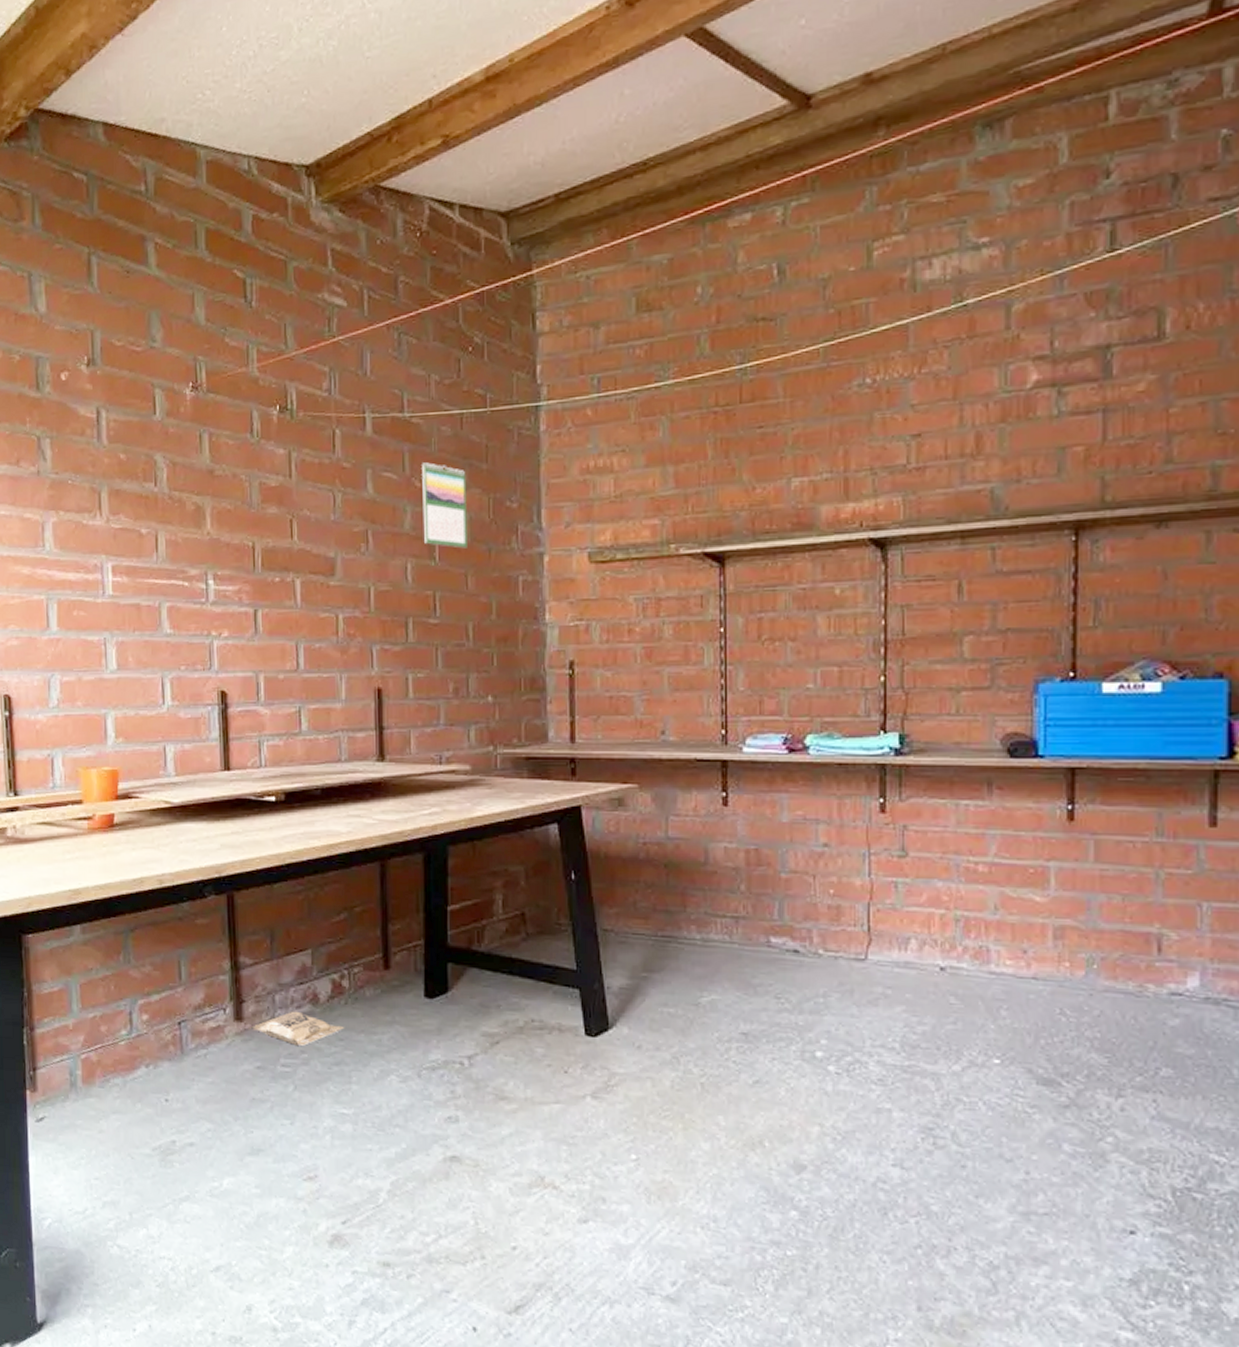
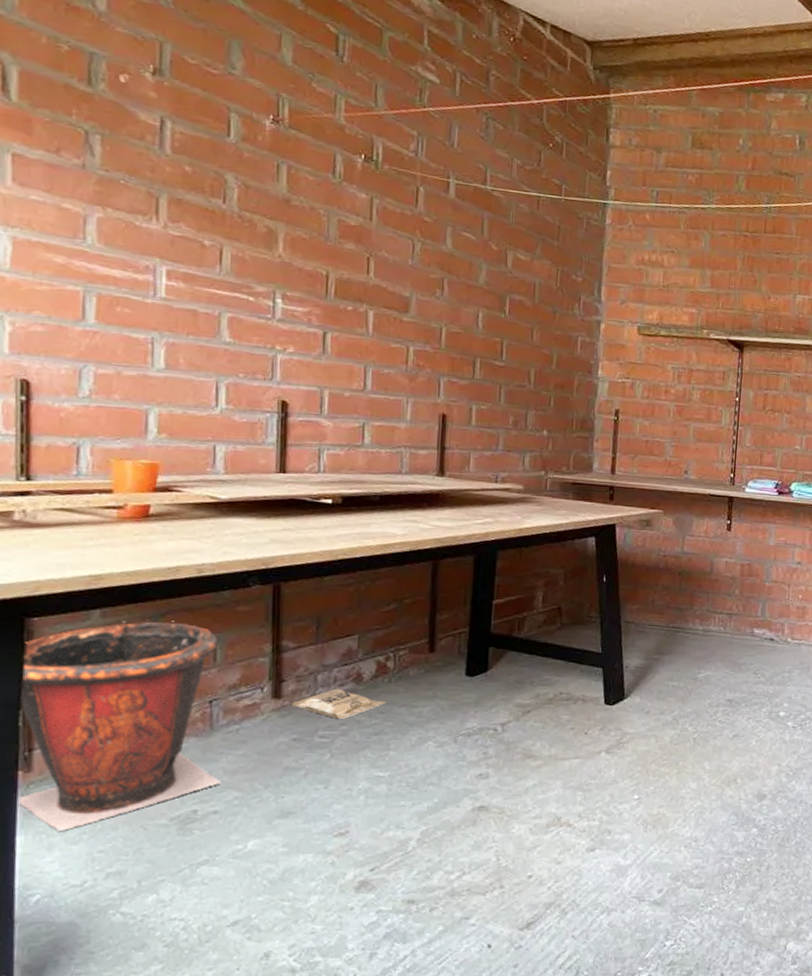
waste bin: none [23,936,195,1156] -> present [18,621,222,832]
calendar: present [422,462,467,549] -> none [496,230,539,308]

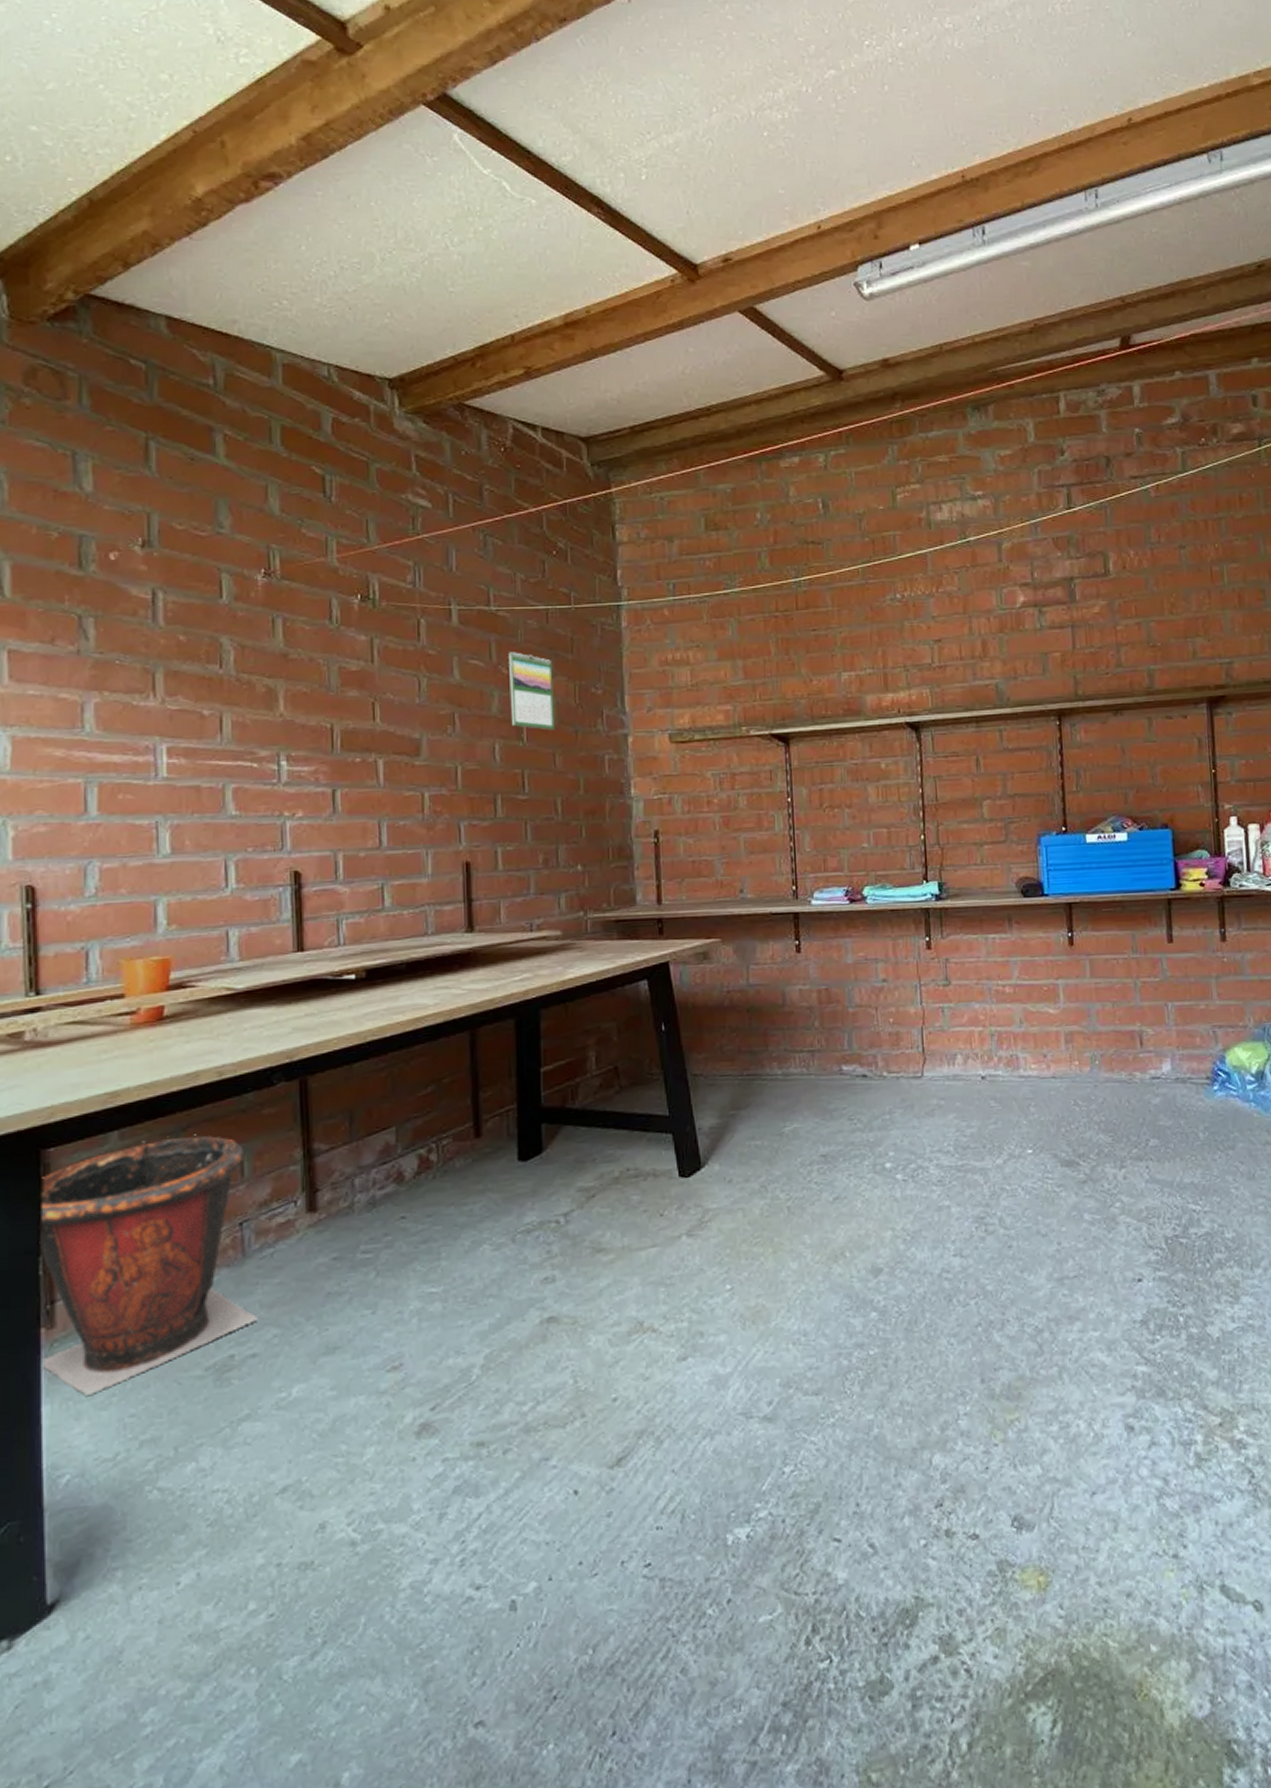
bag: present [287,688,387,719] -> none [324,1192,433,1229]
calendar: none [496,230,539,308] -> present [509,652,555,730]

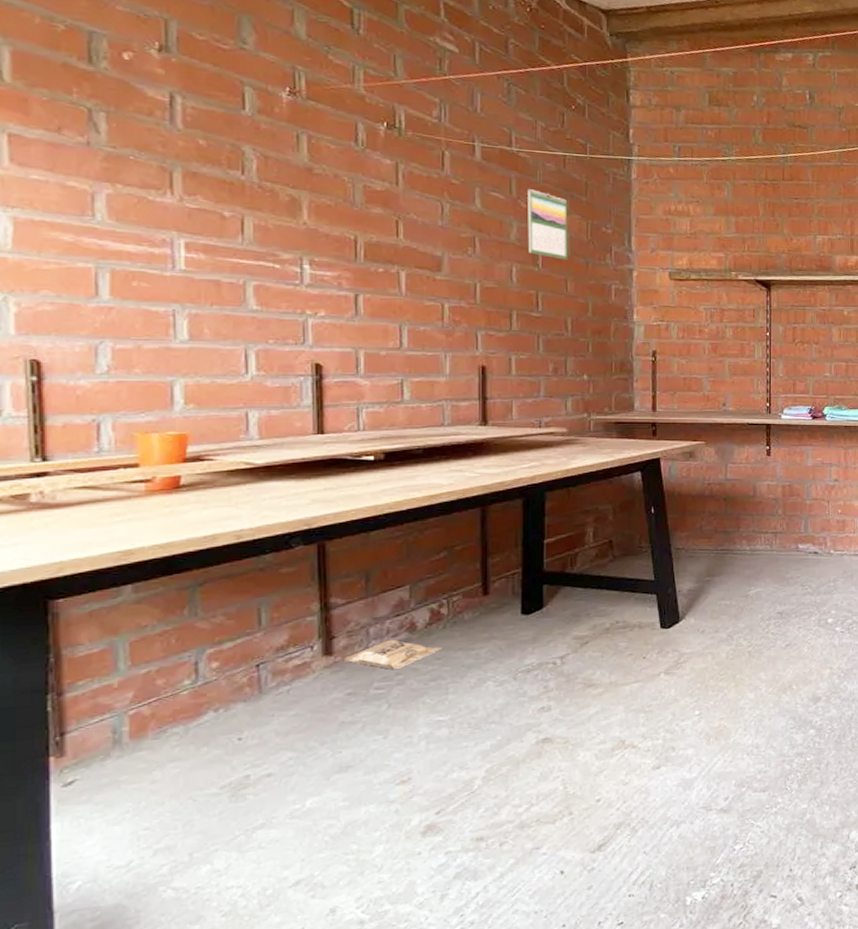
waste bin: present [39,1134,259,1397] -> none [47,589,274,815]
bag: none [324,1192,433,1229] -> present [339,639,443,669]

